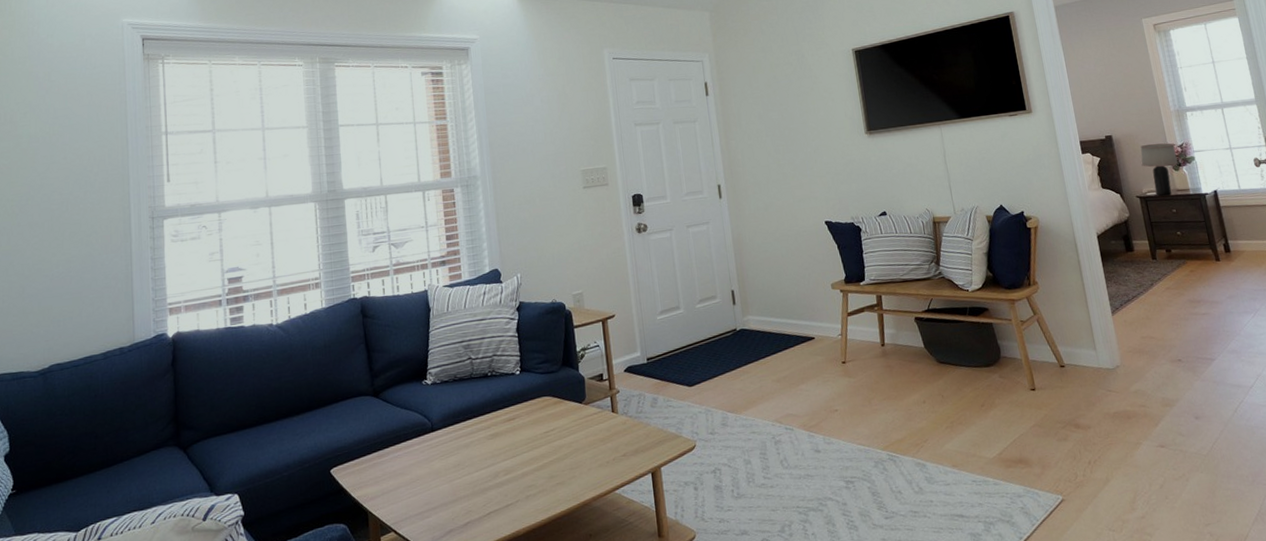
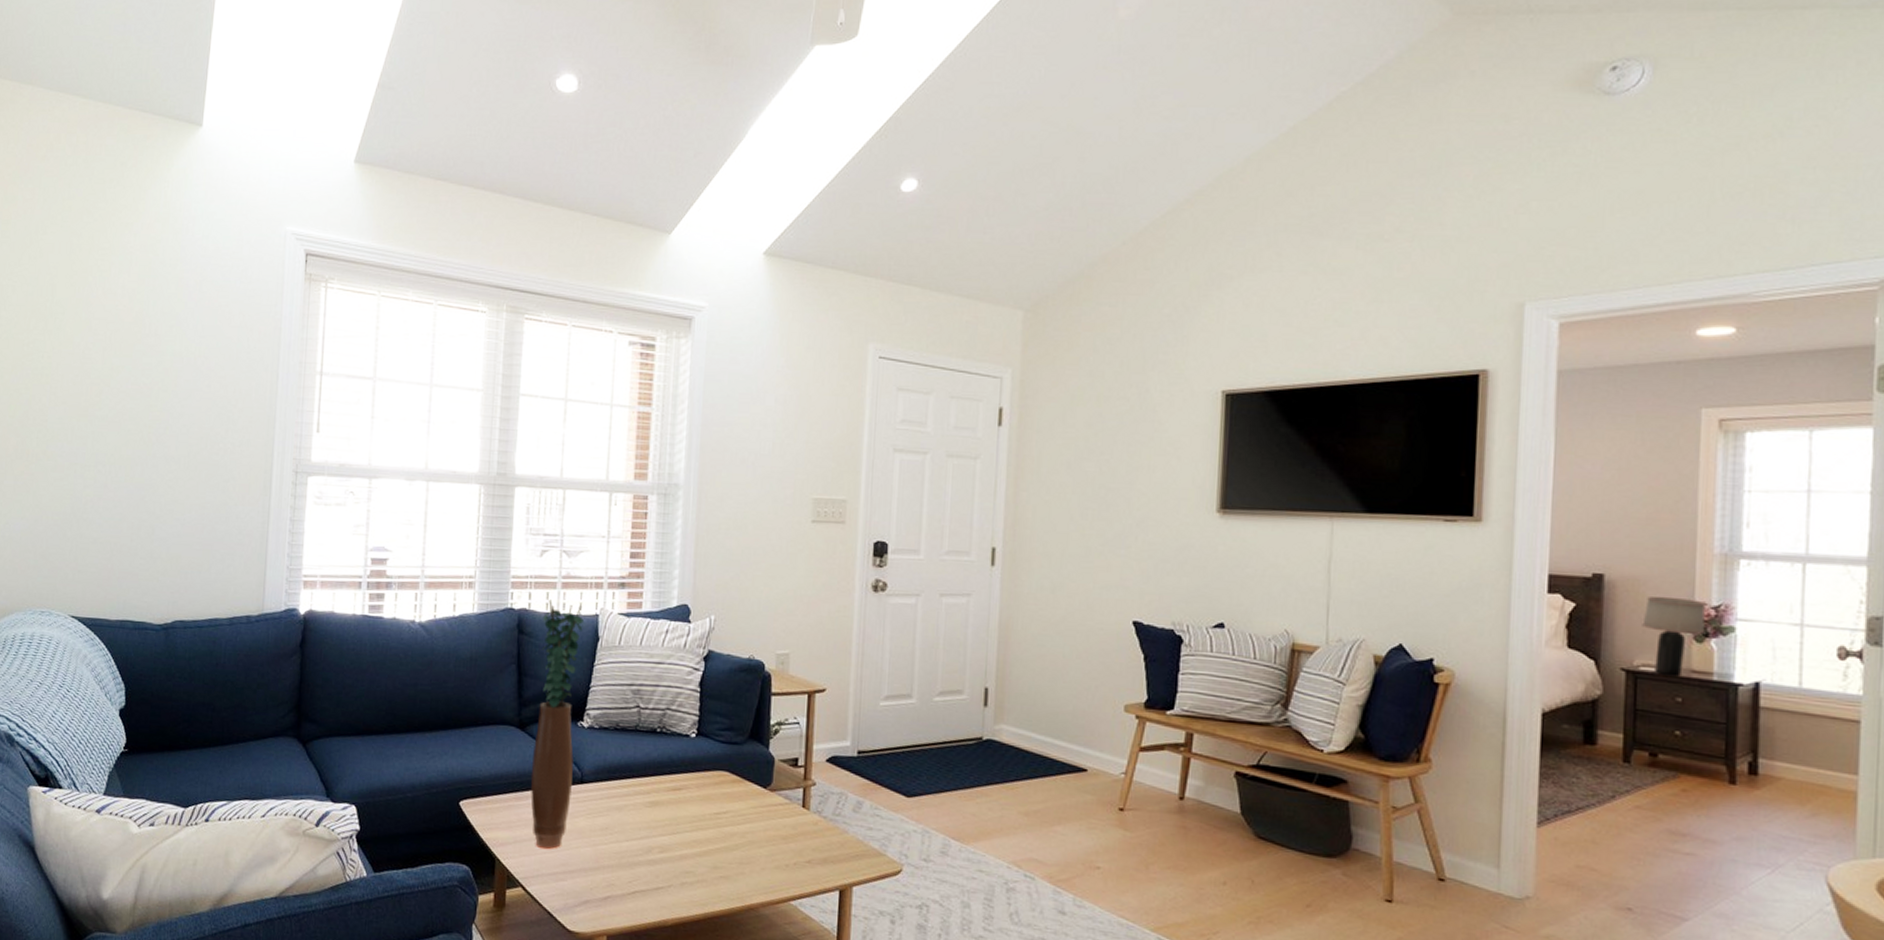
vase: none [382,285,426,494] -> present [530,599,584,849]

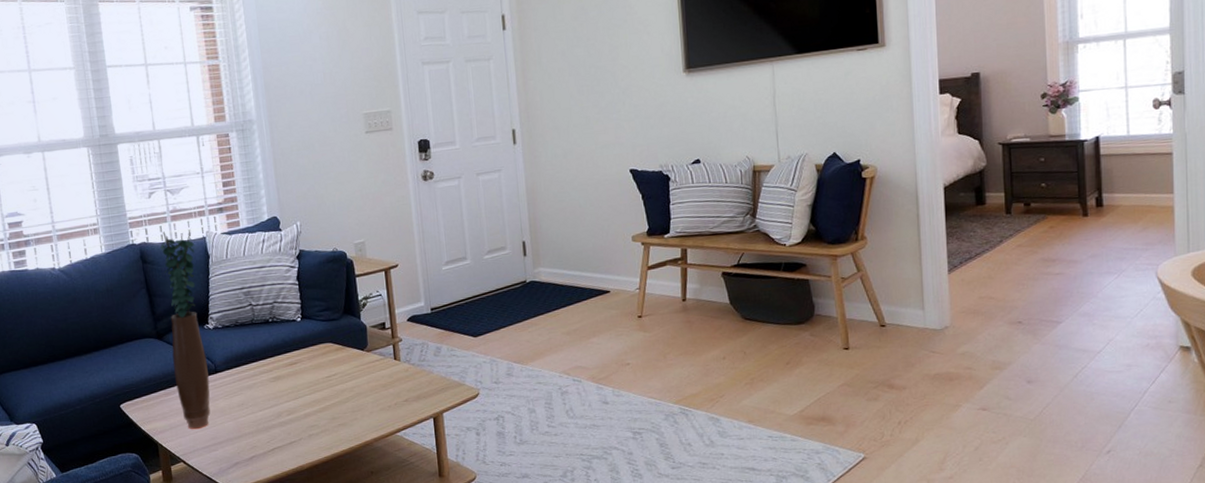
table lamp: present [1642,597,1706,678] -> none [1011,81,1058,144]

